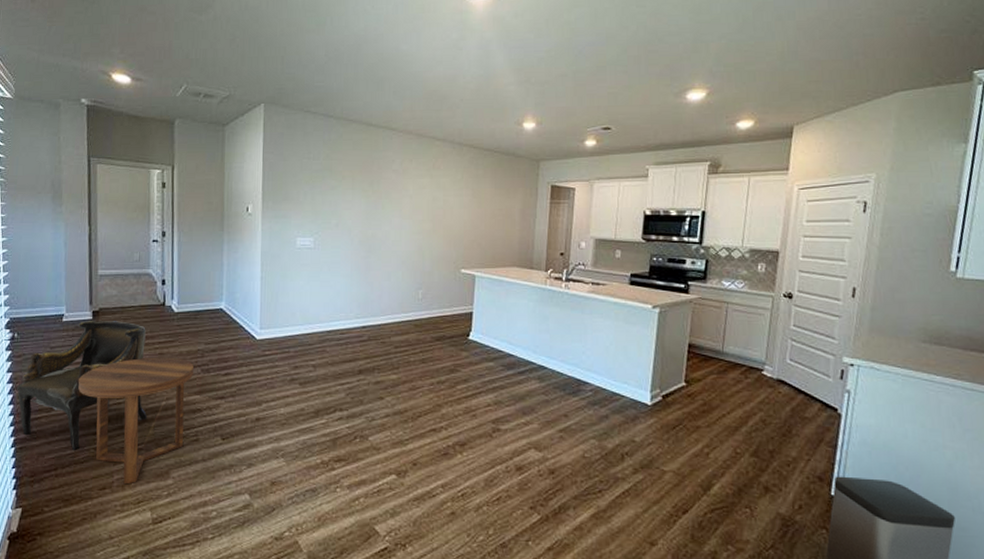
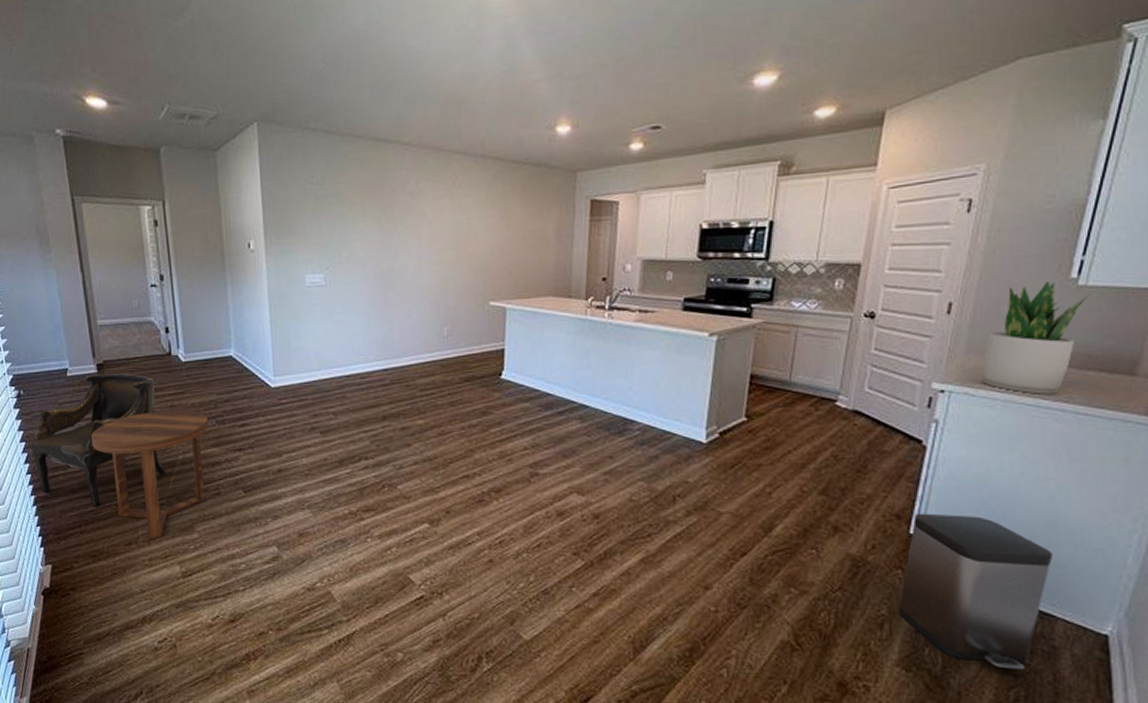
planter: none [884,272,969,371] -> present [982,280,1092,395]

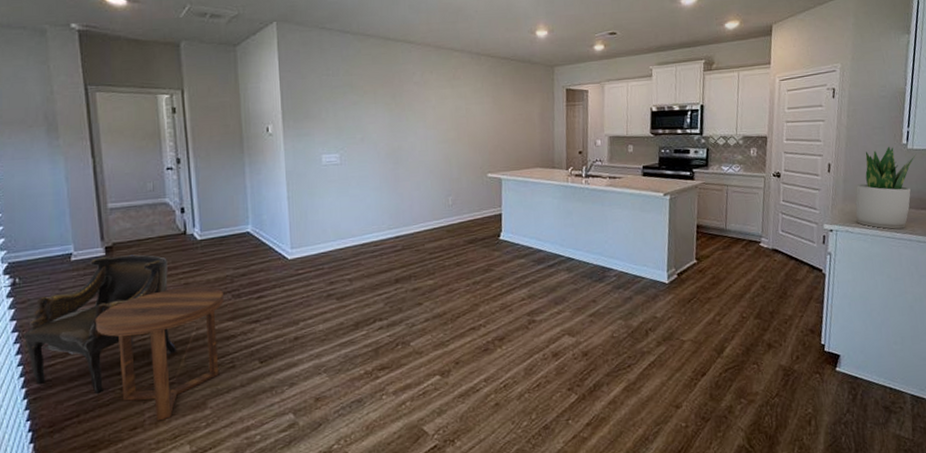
pedal bin: present [898,513,1052,670] -> none [820,325,918,446]

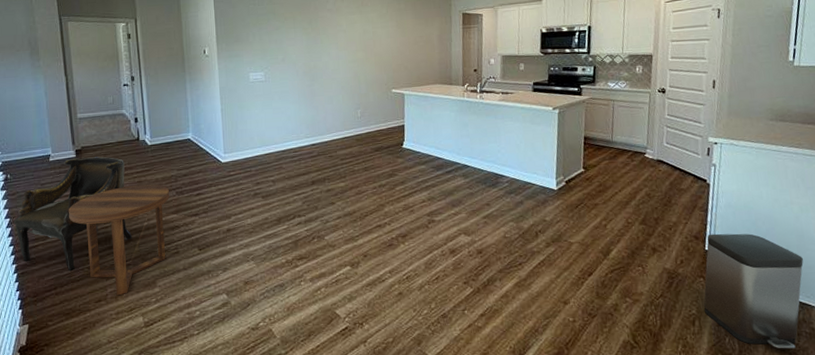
pedal bin: none [820,325,918,446] -> present [703,233,804,349]
planter: present [855,146,917,229] -> none [740,63,804,143]

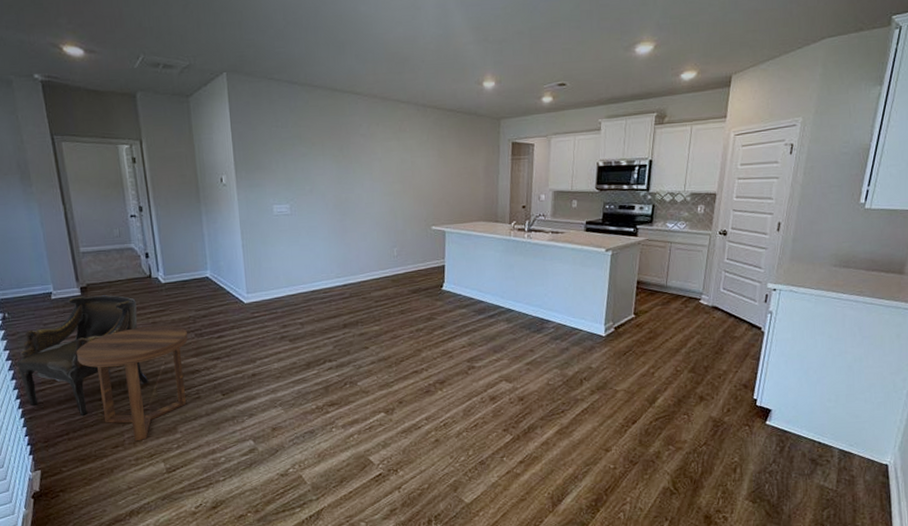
pedal bin: present [703,233,804,349] -> none [746,382,851,496]

